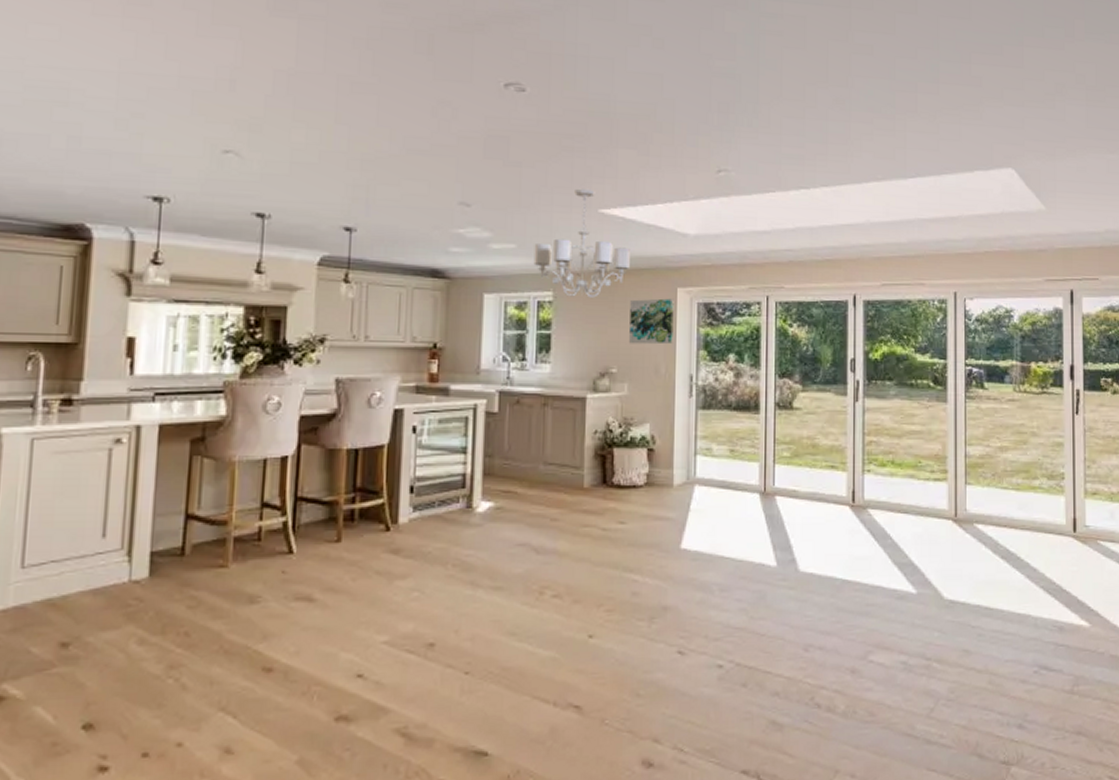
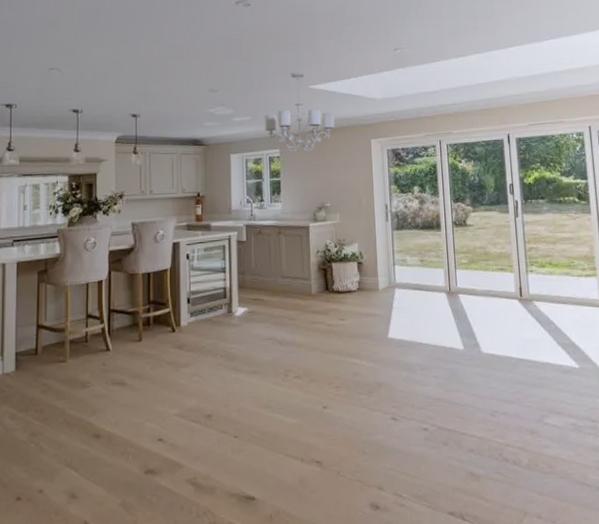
wall art: present [629,298,674,345] -> none [337,148,371,184]

